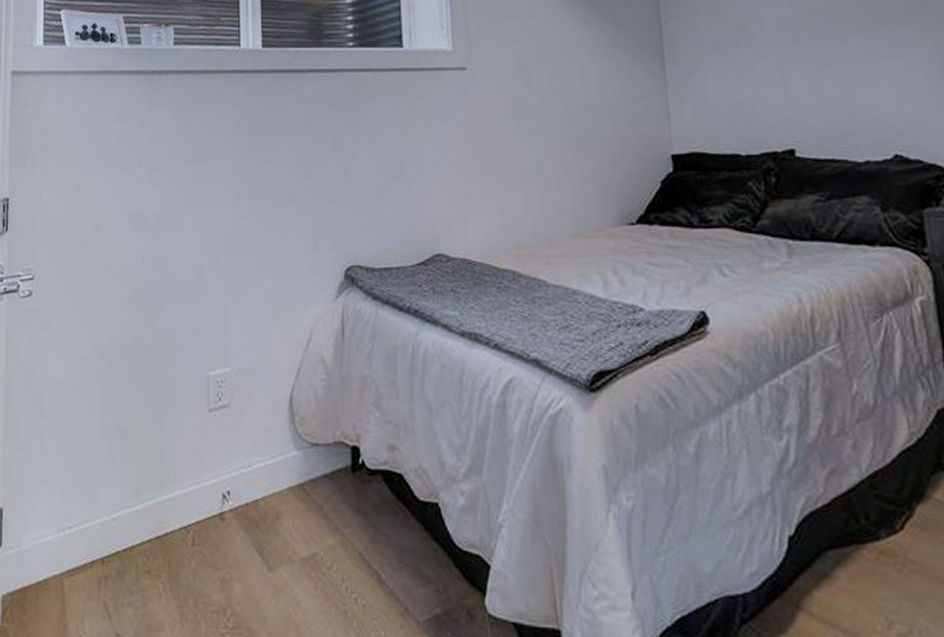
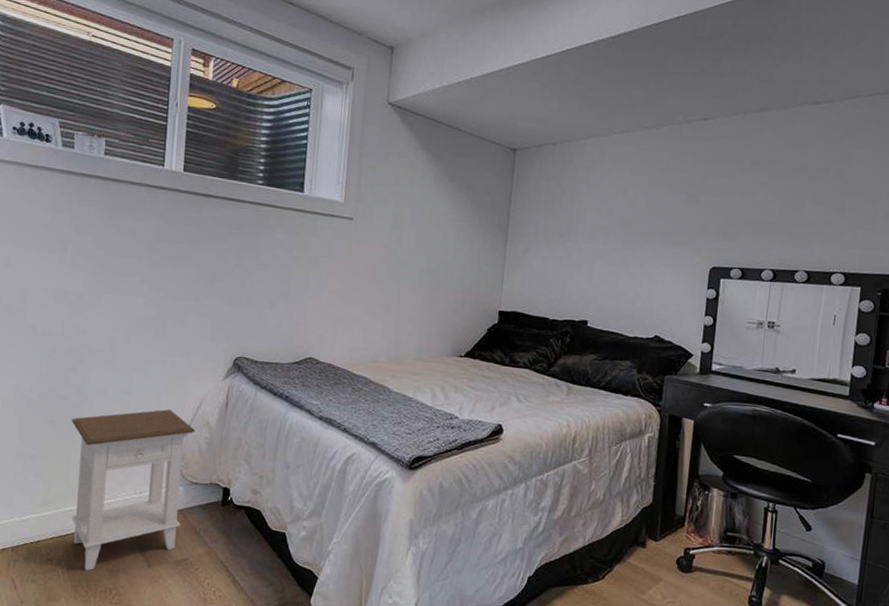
nightstand: none [160,348,309,584] -> present [71,409,196,571]

